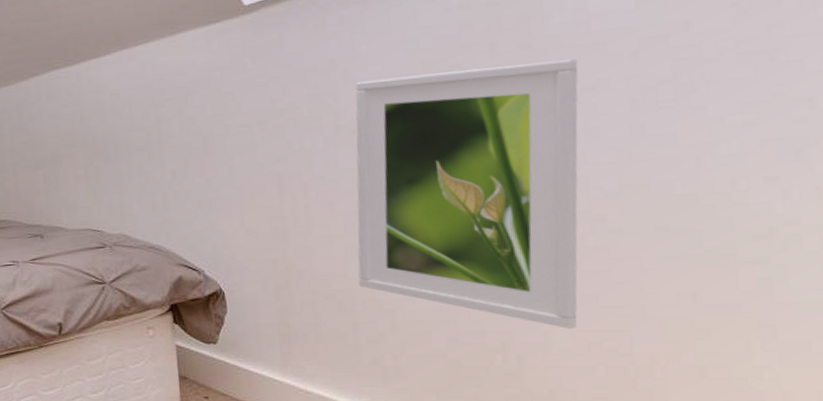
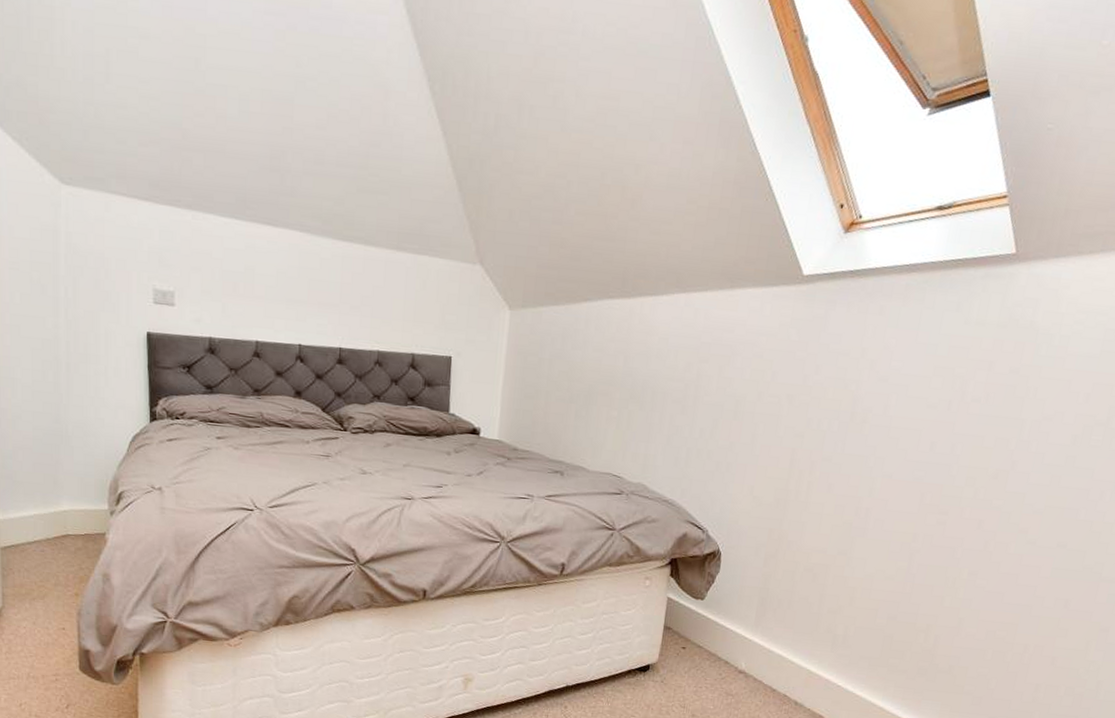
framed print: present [355,59,578,329] -> none [834,374,1048,618]

